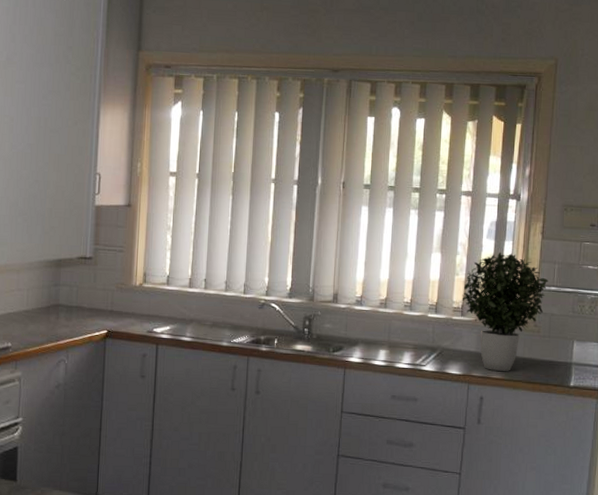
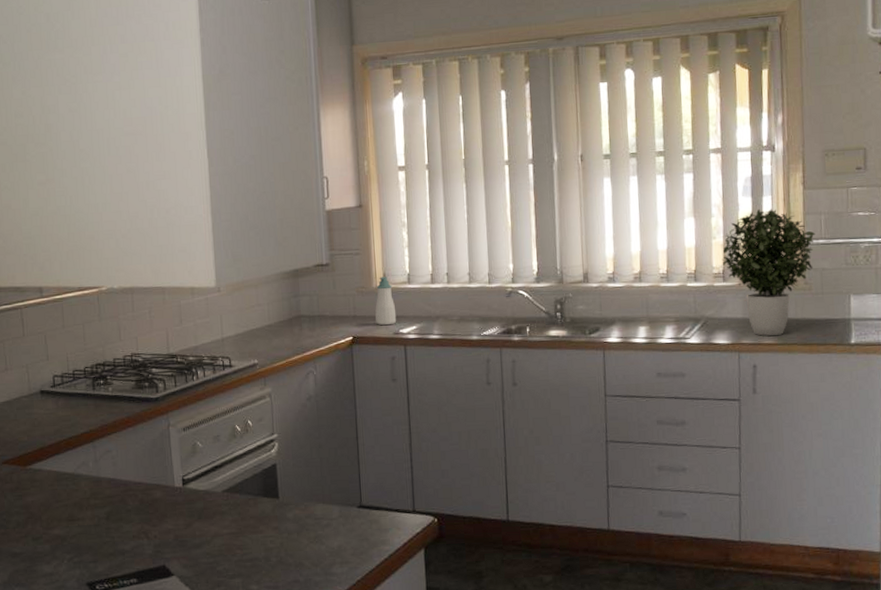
soap bottle: none [131,276,152,323] -> present [375,276,397,326]

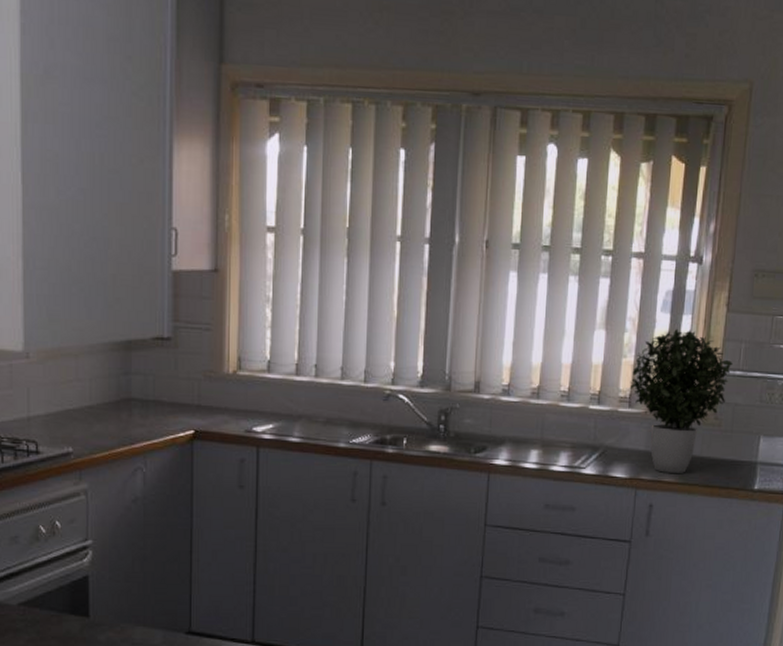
soap bottle: present [375,276,397,326] -> none [224,361,250,421]

